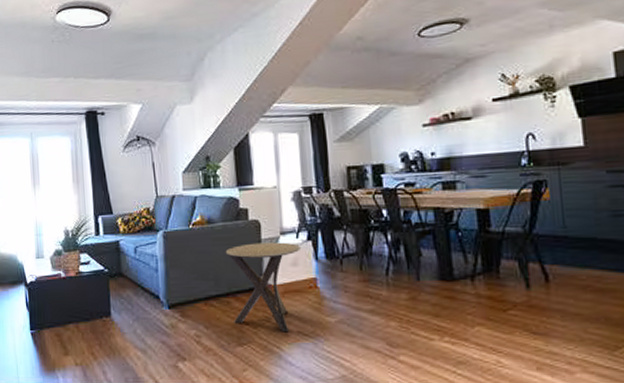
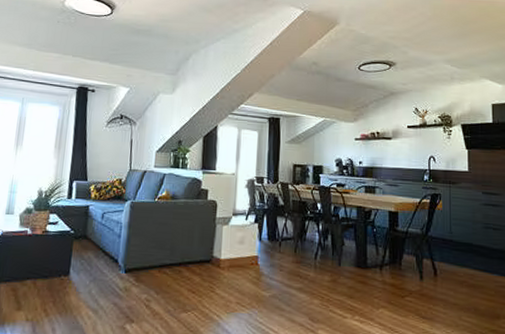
side table: present [225,242,300,333] -> none [182,220,248,303]

